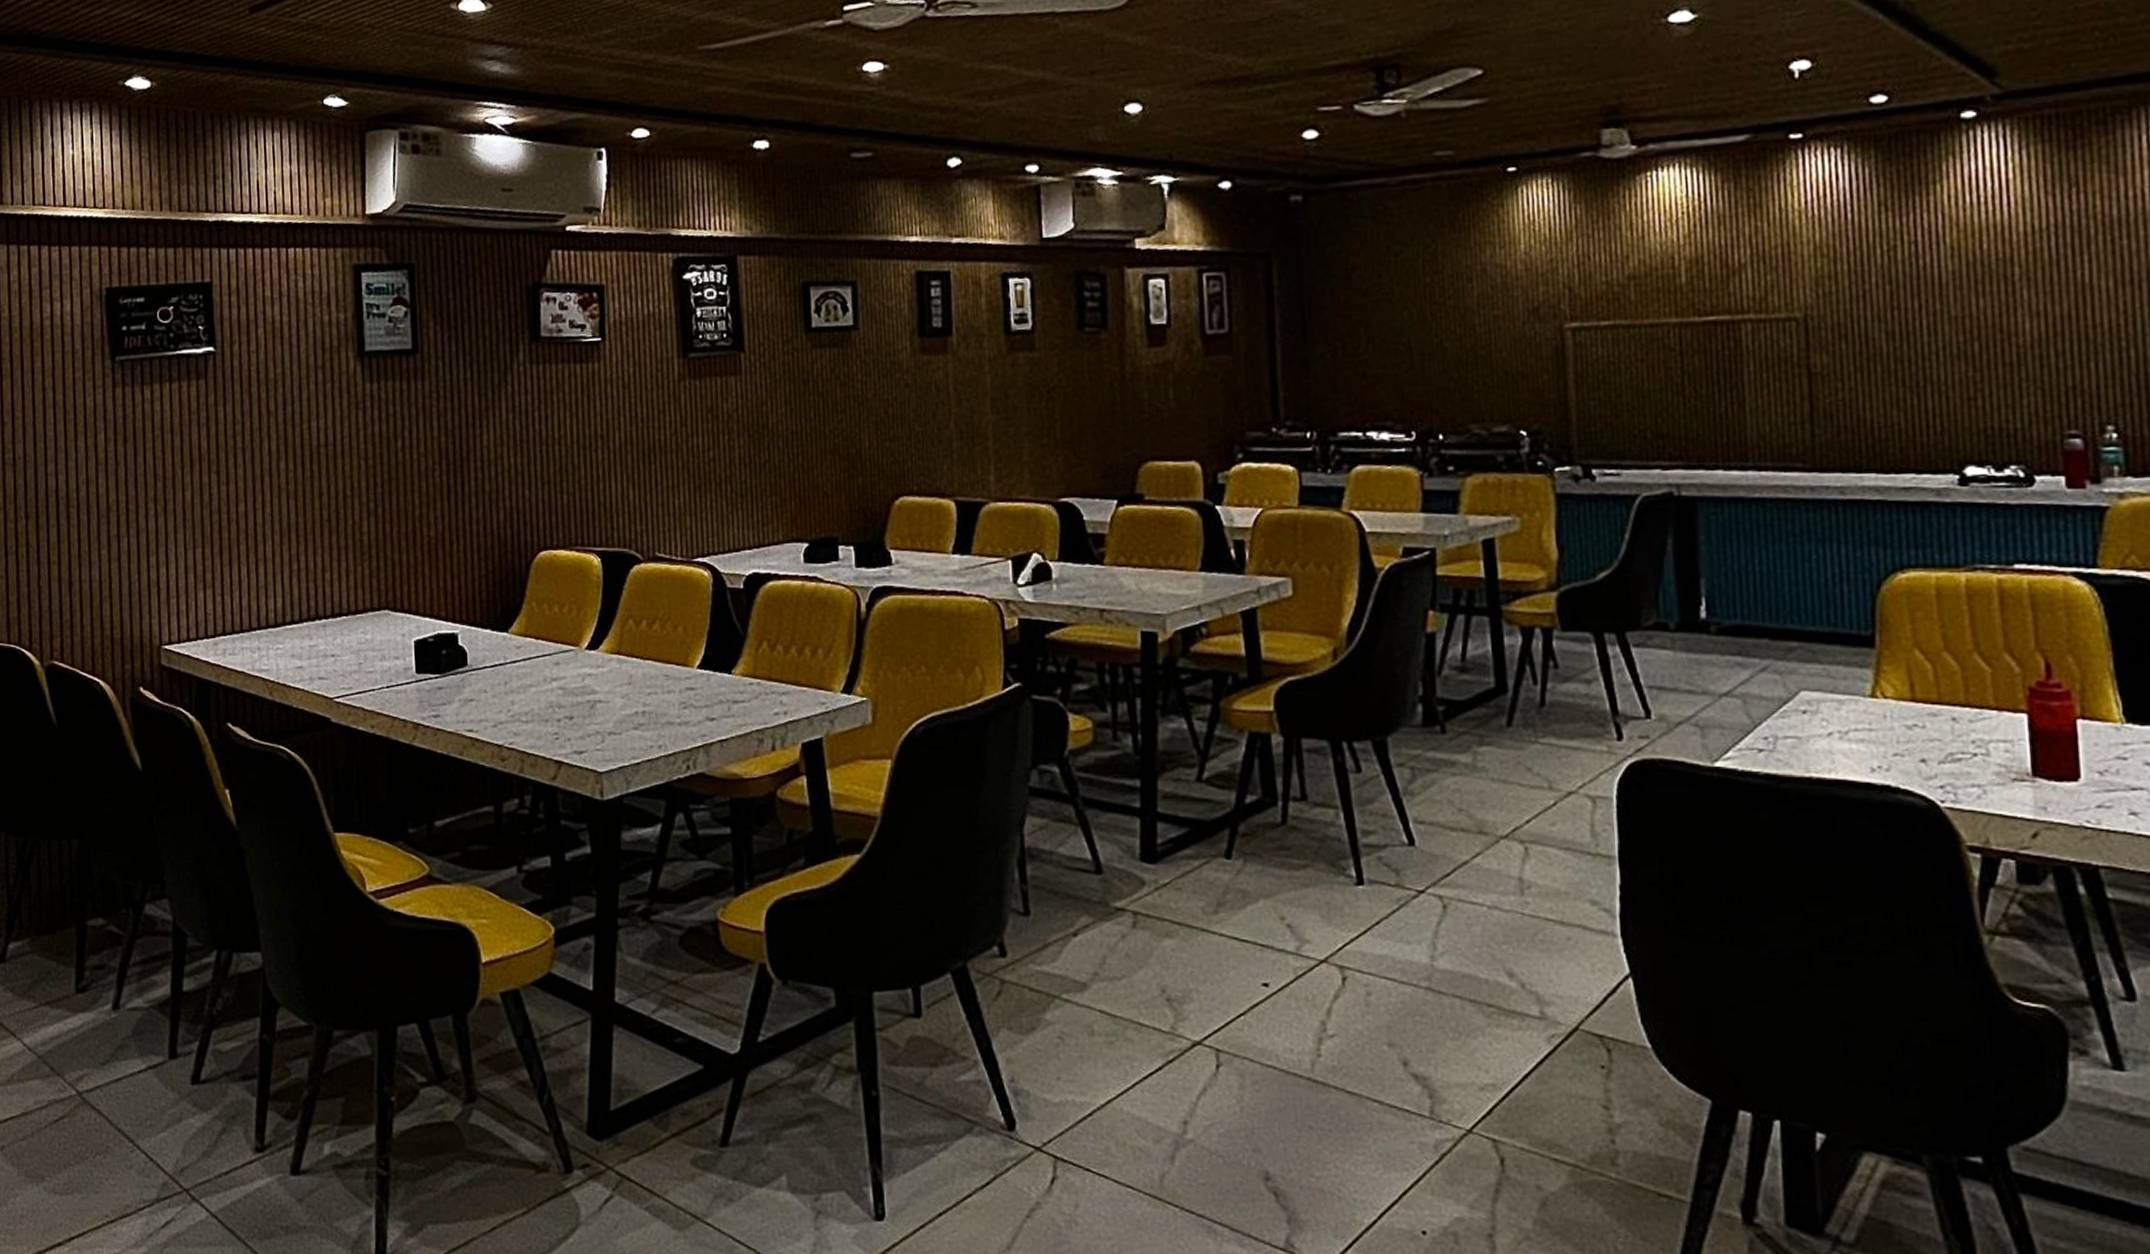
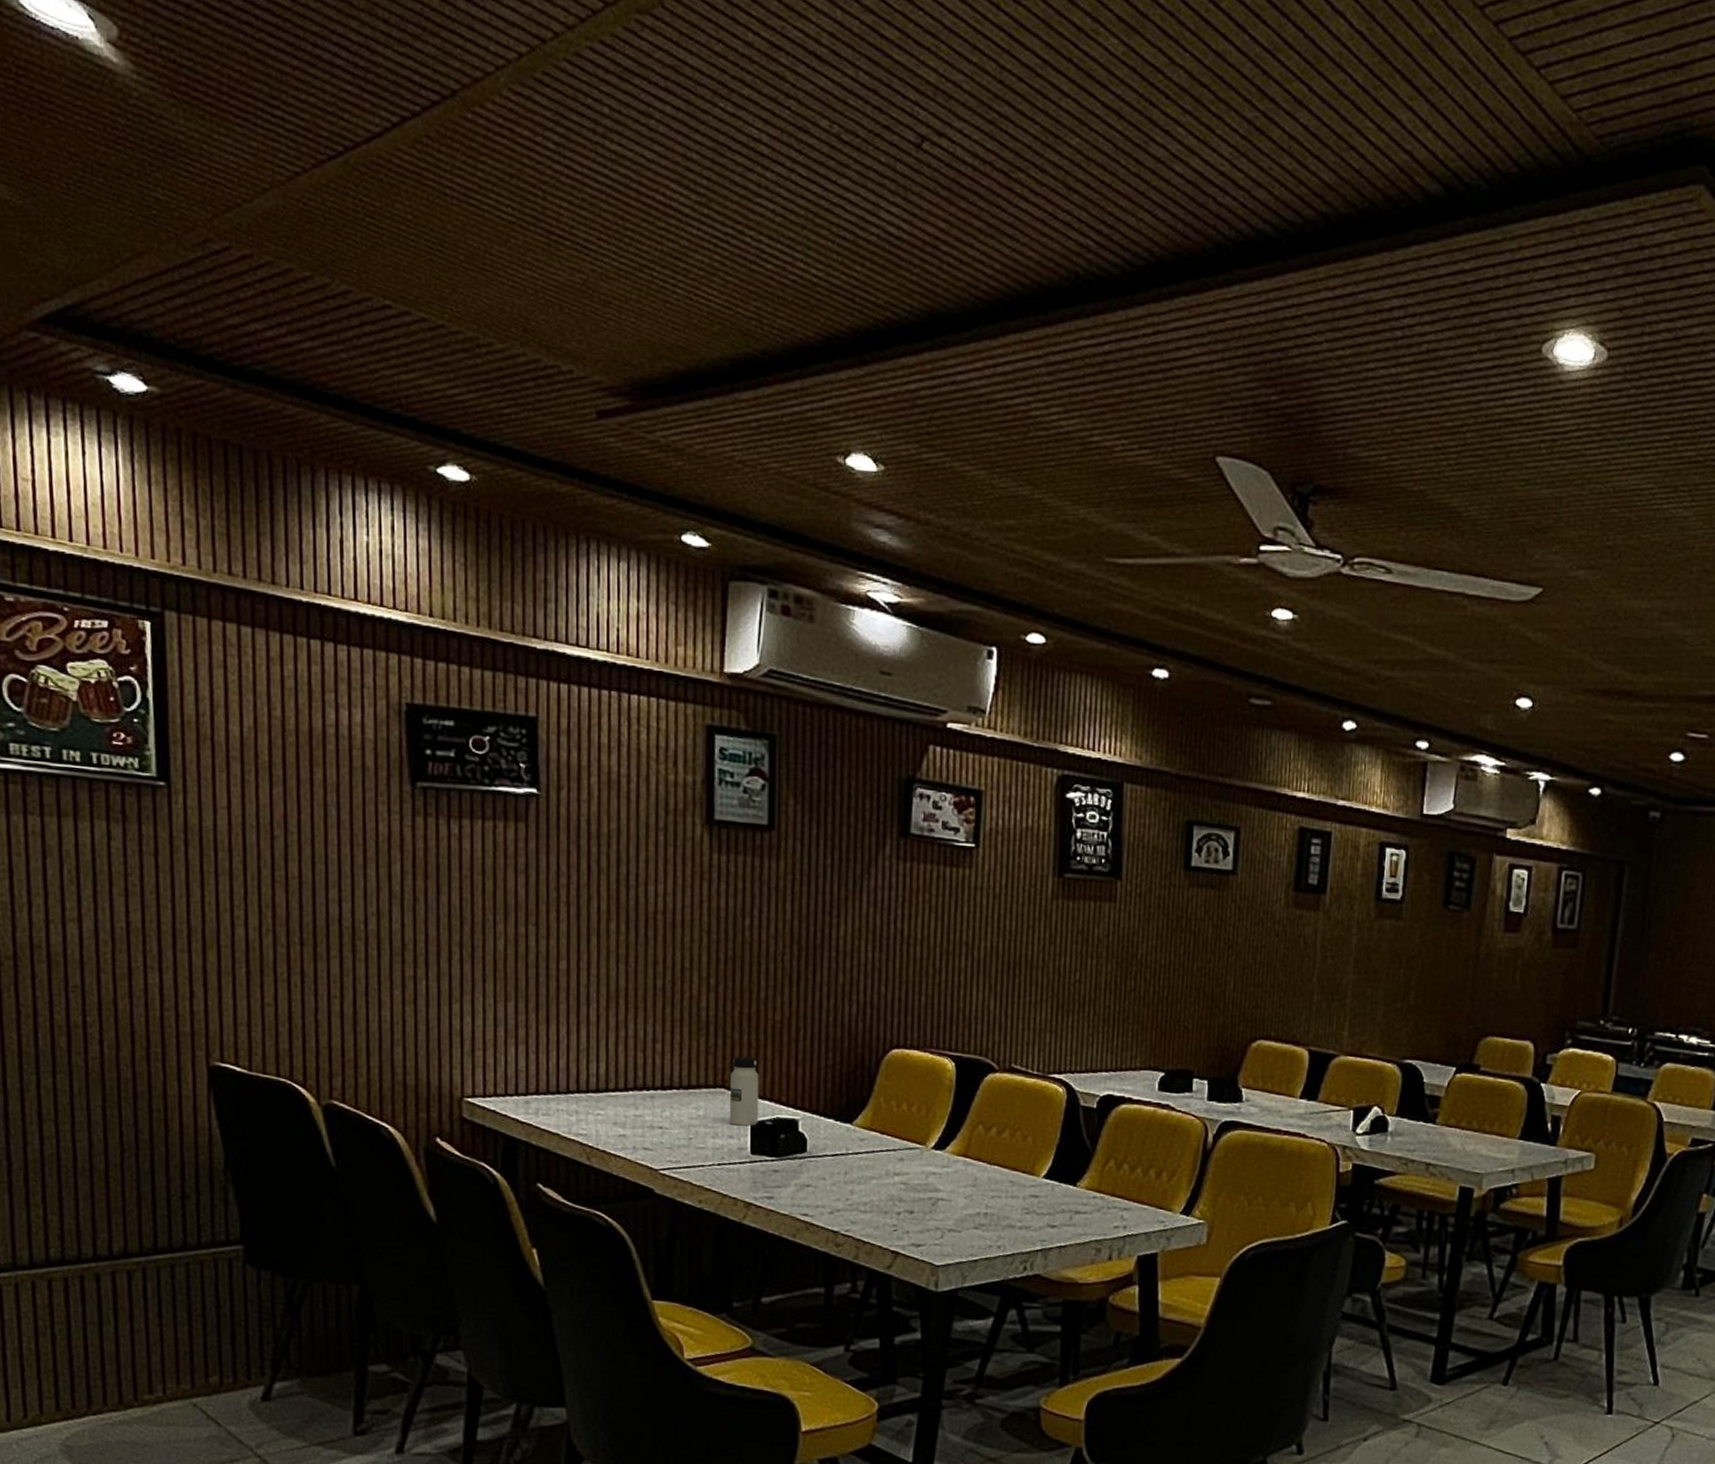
water bottle: none [393,576,421,646] -> present [729,1056,759,1126]

